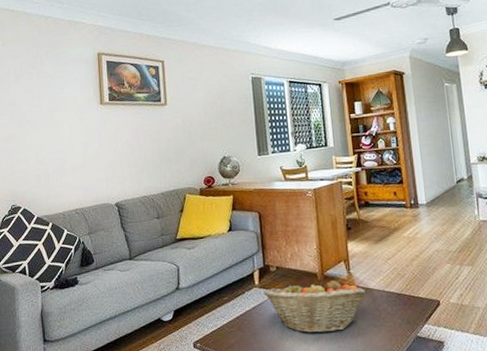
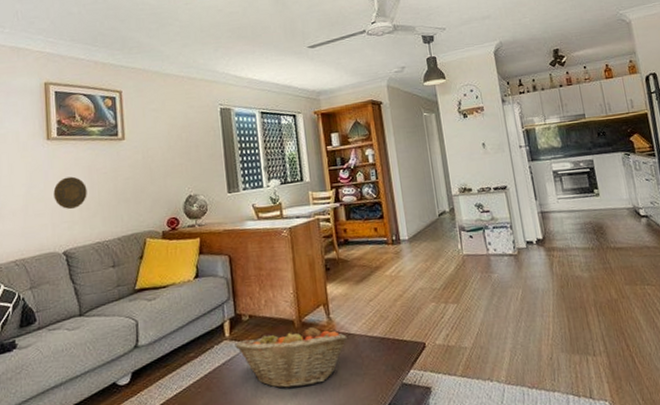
decorative plate: none [106,137,135,167] -> present [53,176,87,210]

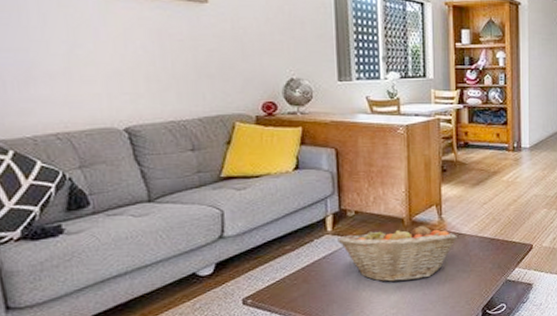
decorative plate: present [53,176,87,210] -> none [108,39,157,80]

